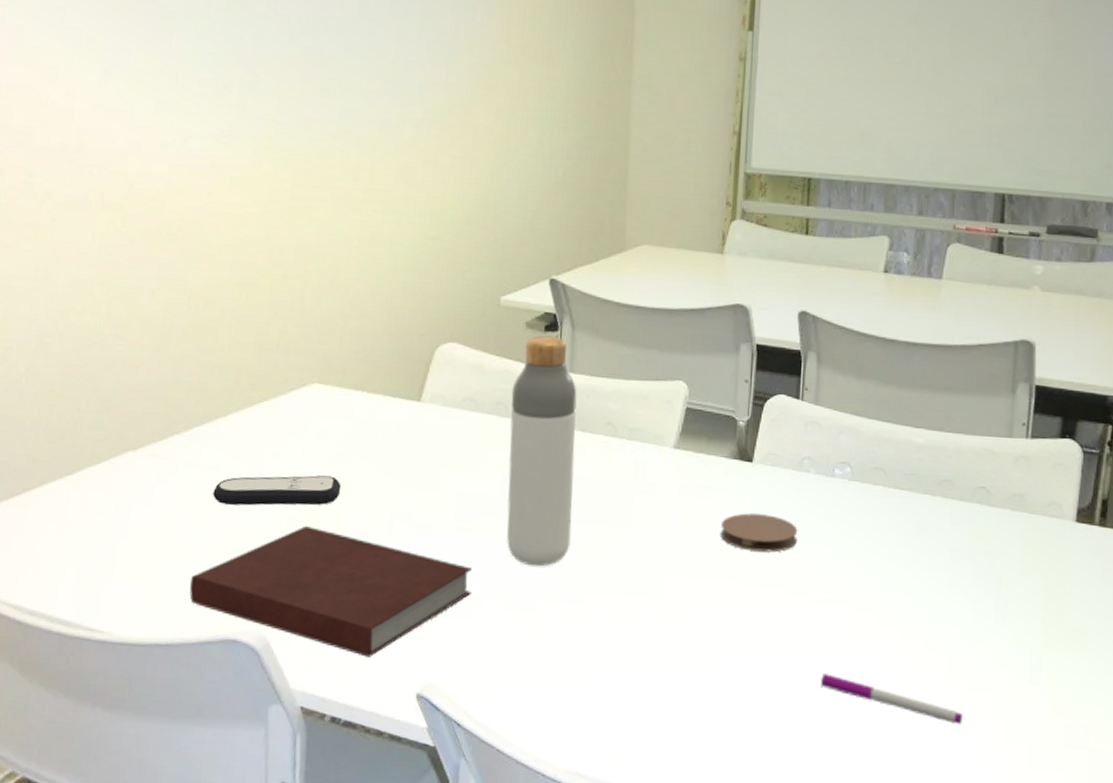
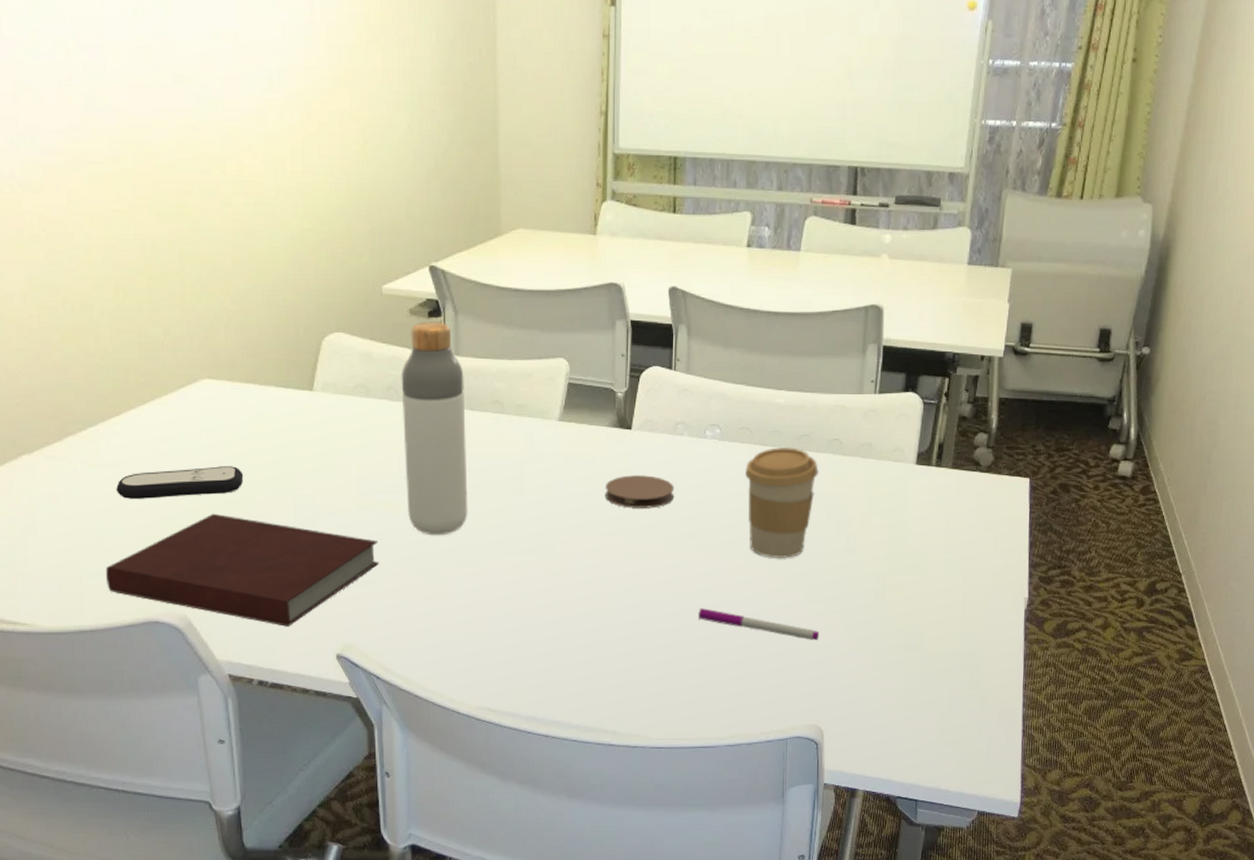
coffee cup: none [878,492,963,622] -> present [745,447,820,558]

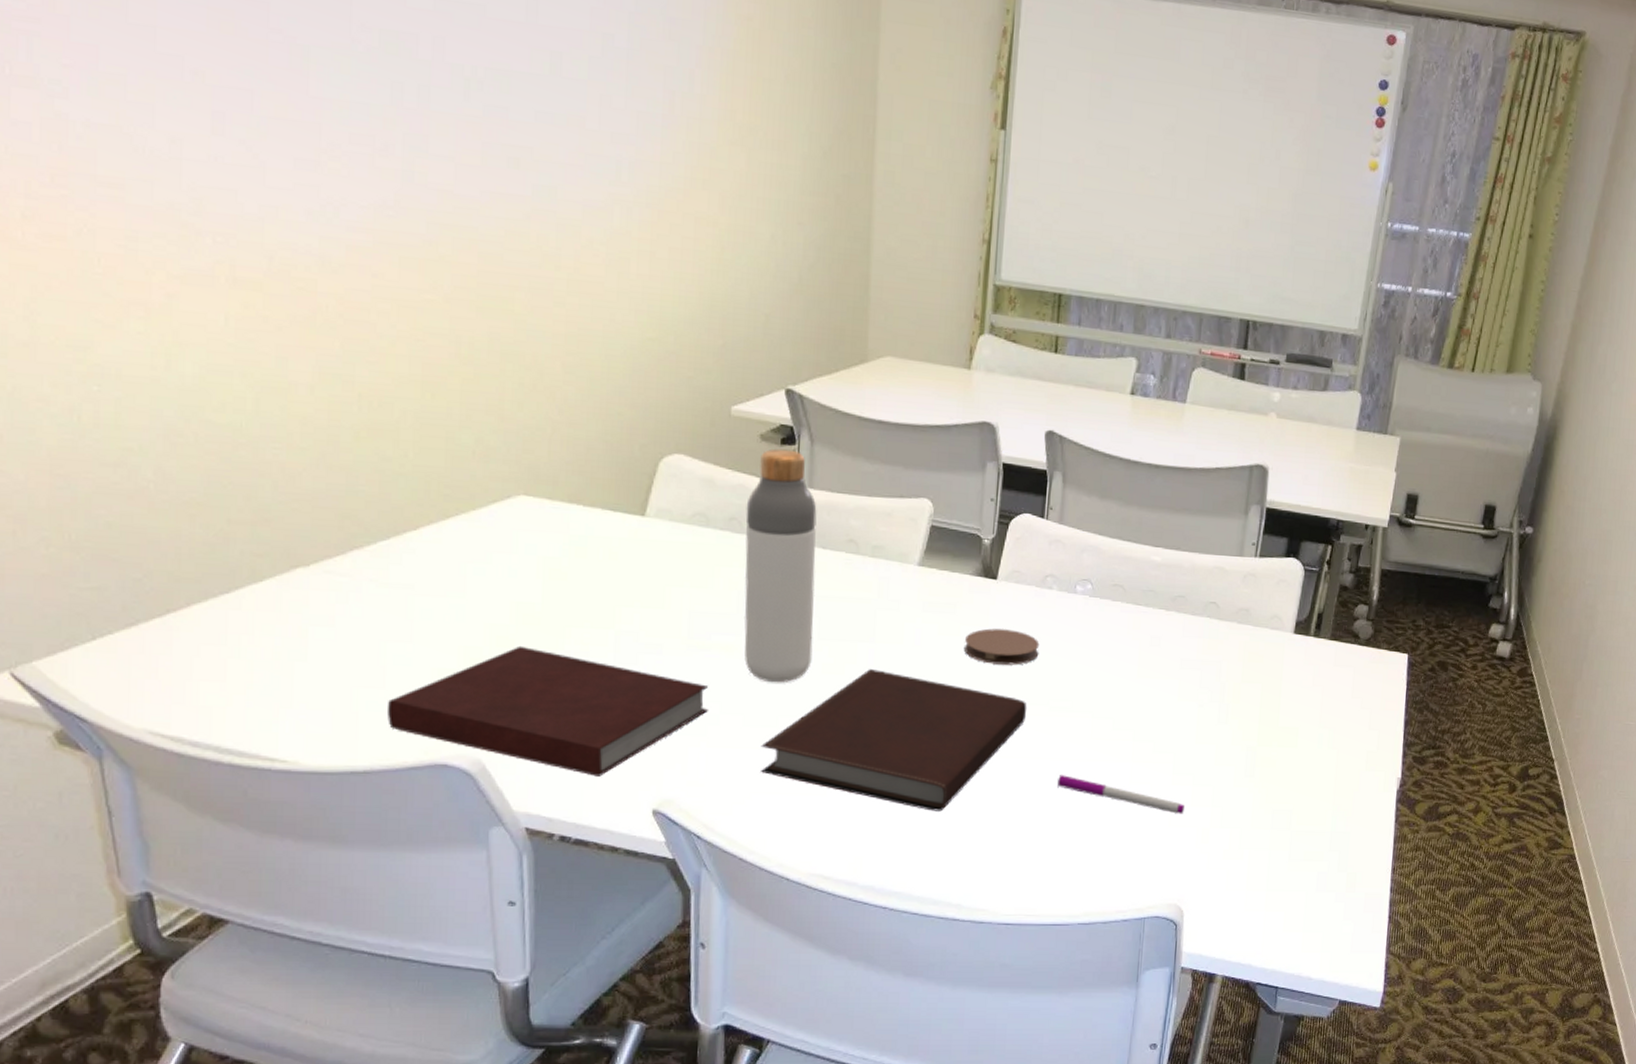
remote control: present [116,466,244,499] -> none [407,593,559,626]
notebook: none [427,519,666,646] -> present [761,669,1027,812]
coffee cup: present [745,447,820,558] -> none [1115,607,1194,725]

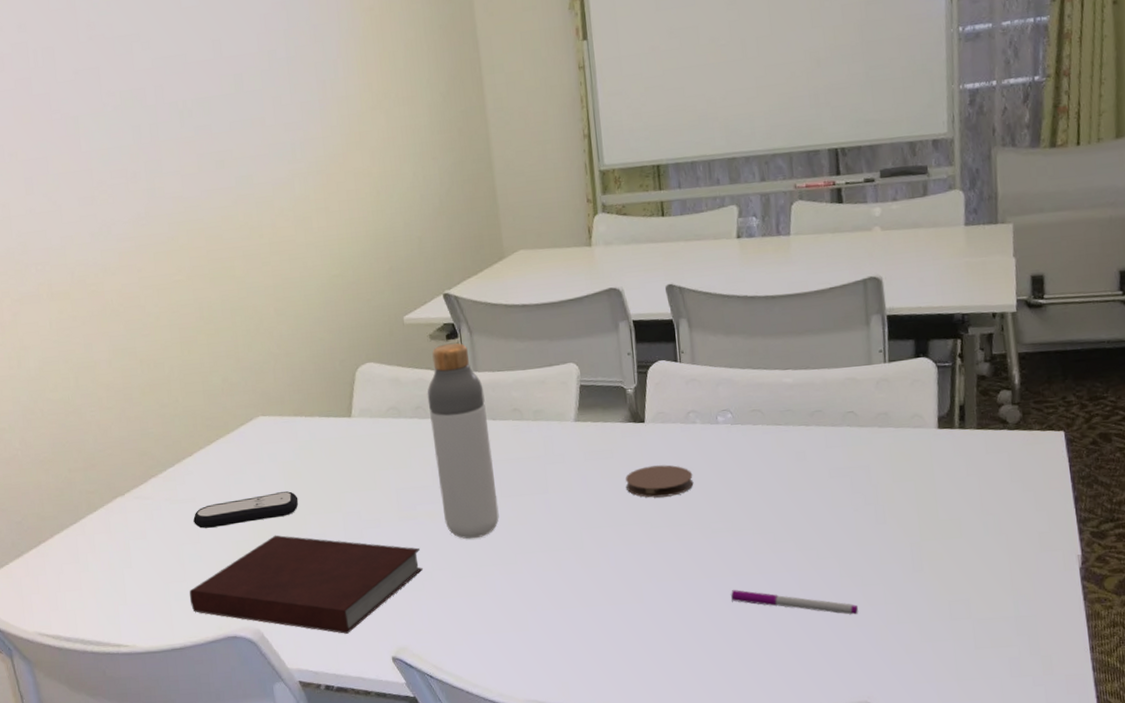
remote control: none [407,593,559,626] -> present [193,491,299,528]
notebook: present [761,669,1027,812] -> none [469,516,692,635]

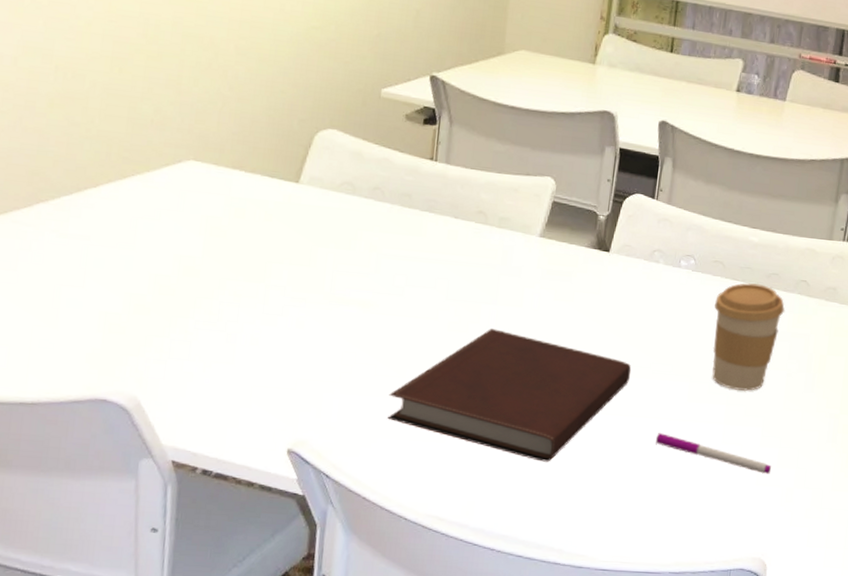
notebook: present [189,535,423,634] -> none [56,294,344,417]
remote control: present [193,491,299,528] -> none [82,246,217,276]
bottle: present [427,342,499,539] -> none [379,128,452,338]
notebook: none [469,516,692,635] -> present [387,329,632,462]
coaster: present [625,465,694,498] -> none [576,296,645,331]
coffee cup: none [761,424,837,535] -> present [712,283,785,391]

